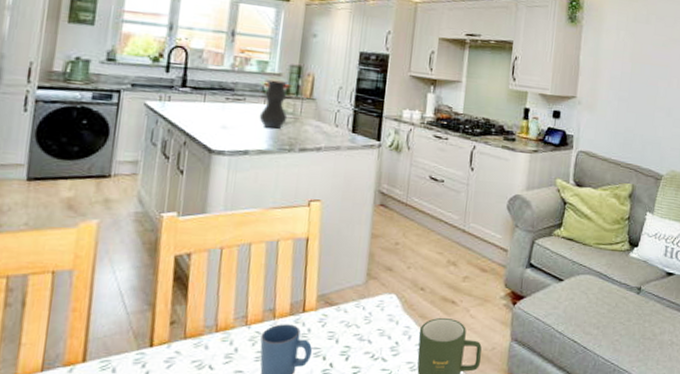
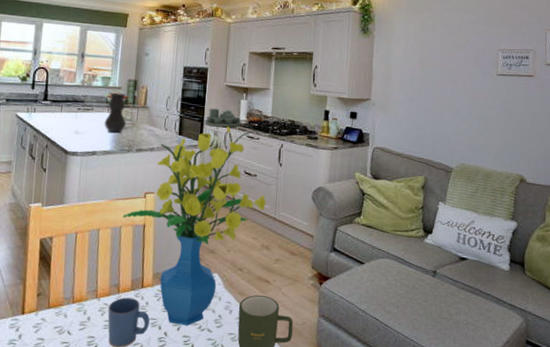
bouquet: none [280,124,454,355] -> present [122,127,266,326]
tea set: none [383,102,428,126] -> present [204,108,242,128]

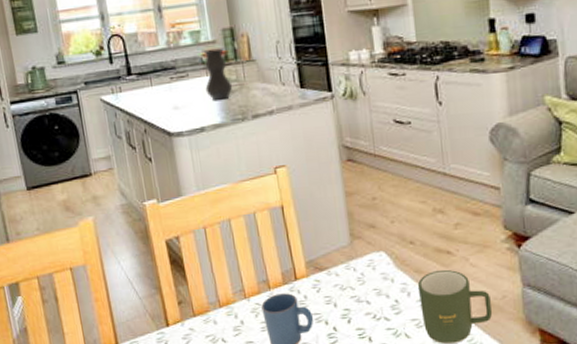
bouquet: present [122,127,266,326] -> none [253,66,430,317]
tea set: present [204,108,242,128] -> none [330,43,379,70]

